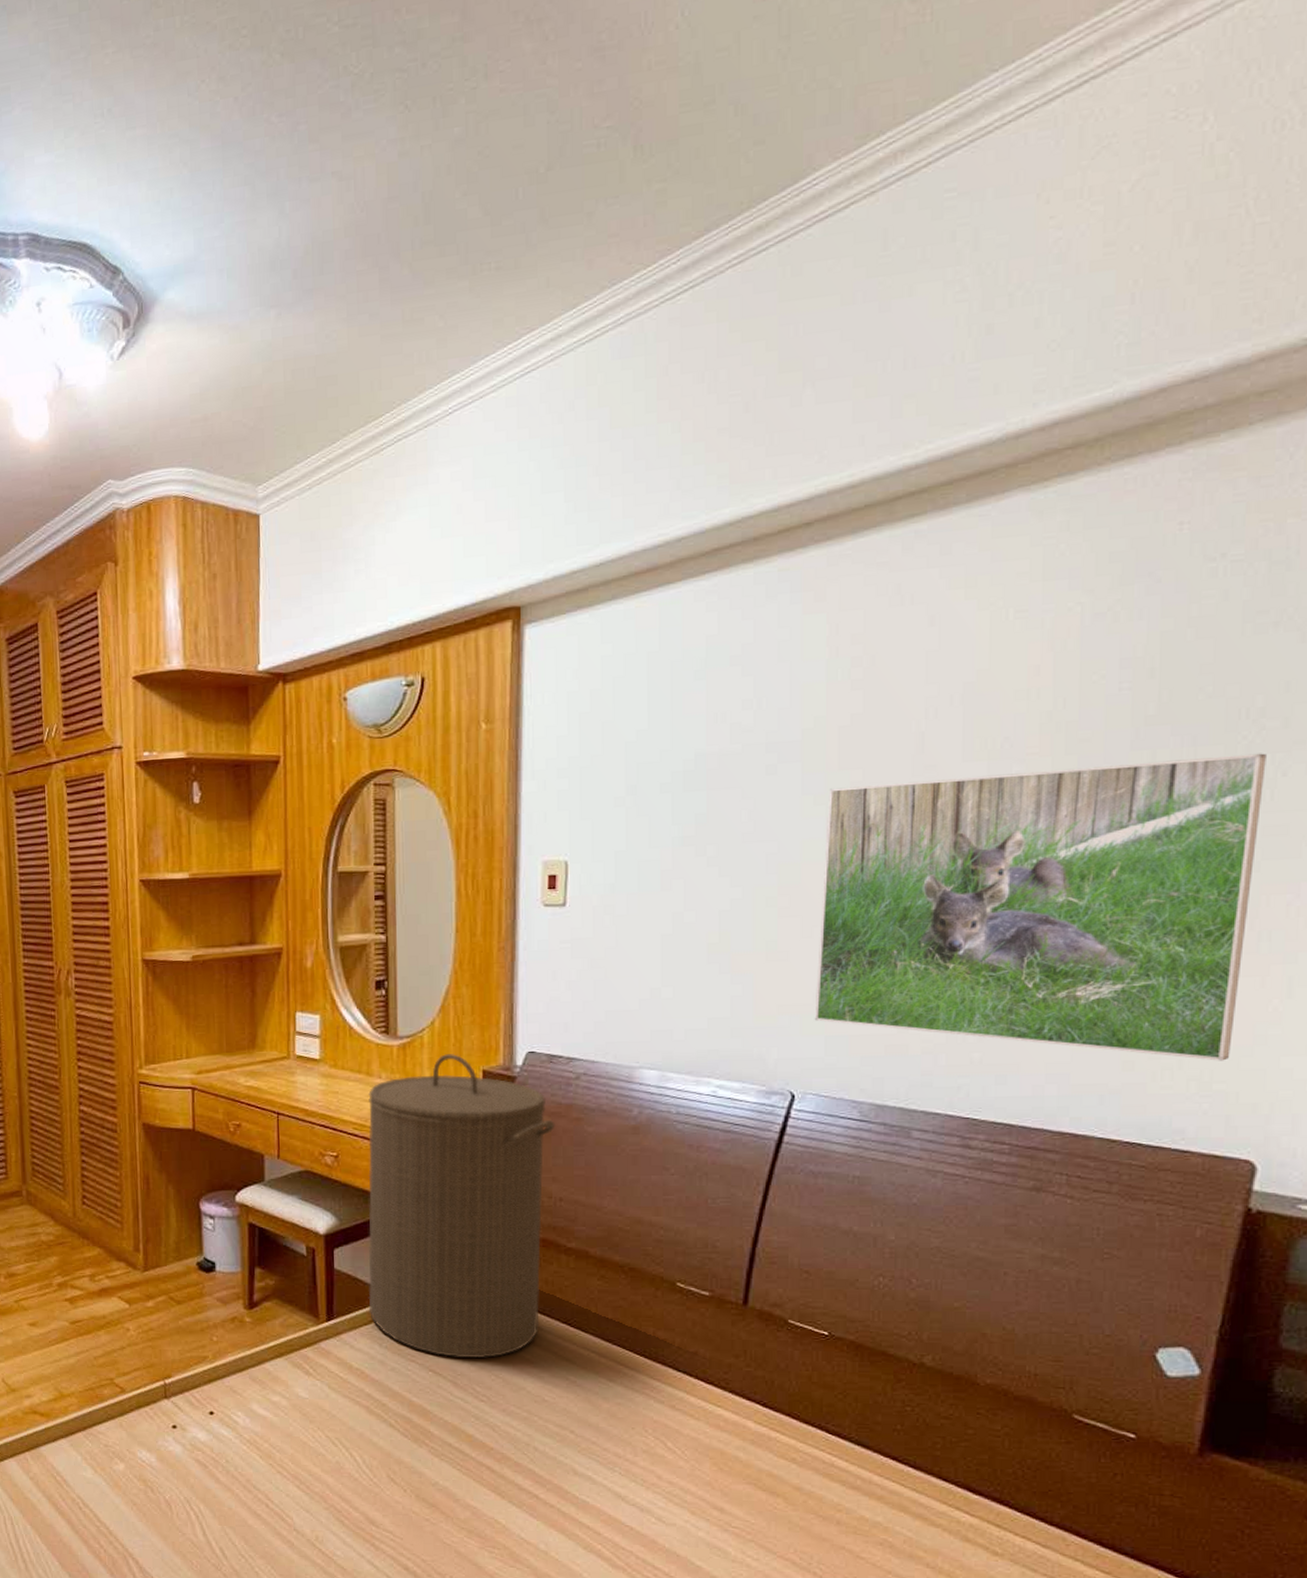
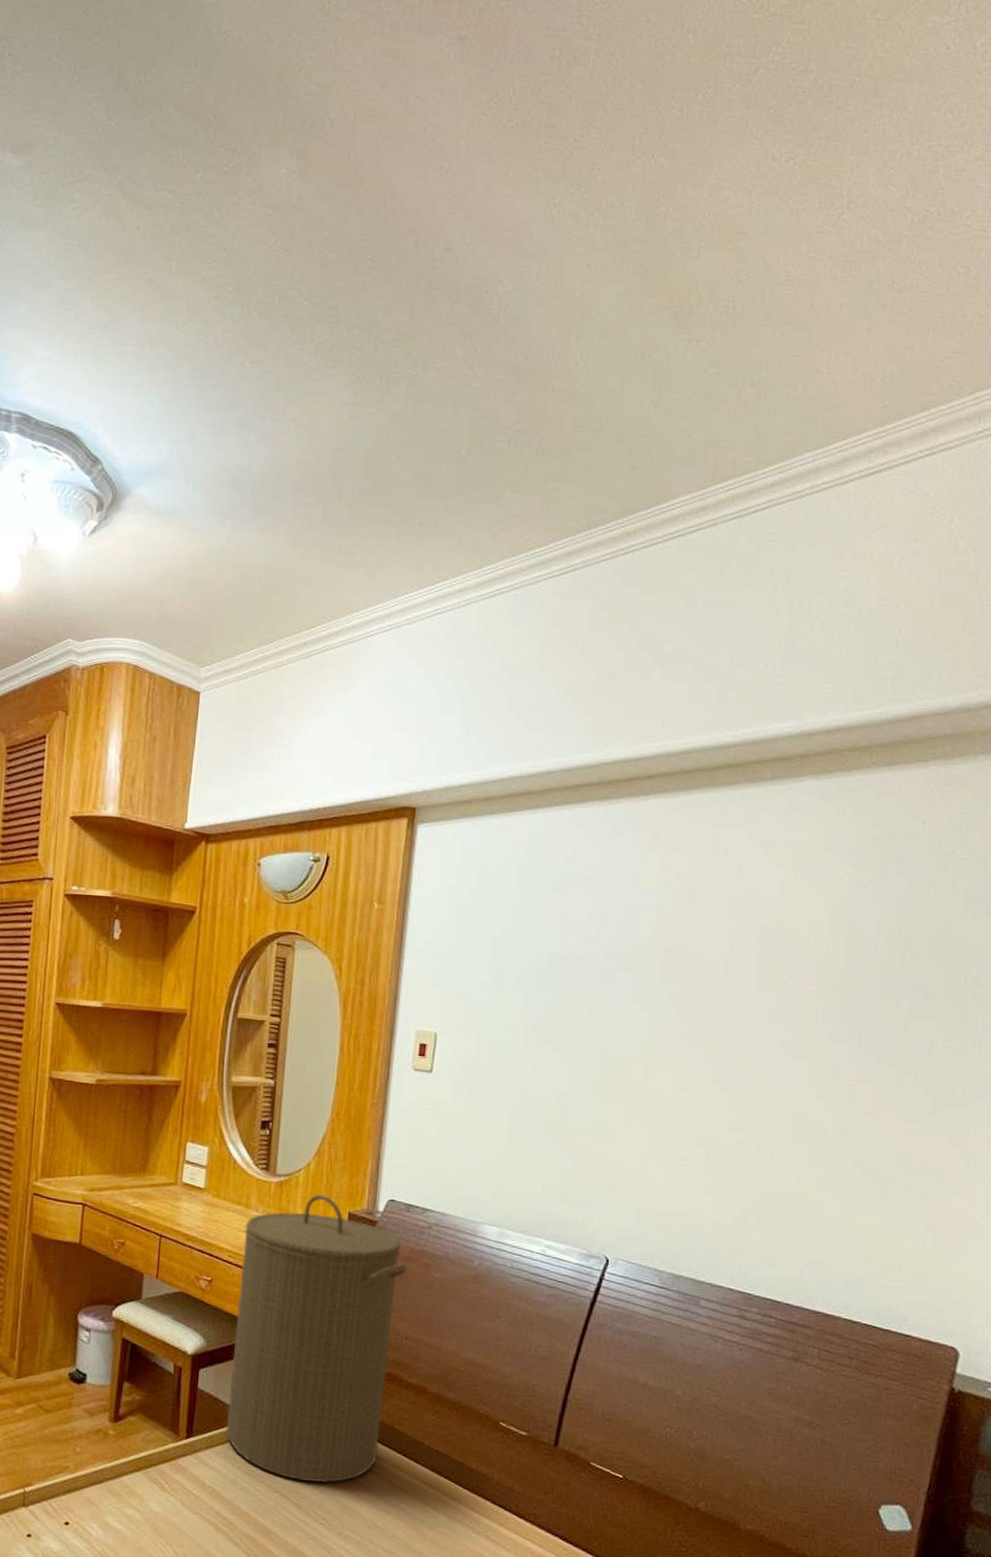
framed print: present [814,753,1266,1061] -> none [629,998,978,1262]

